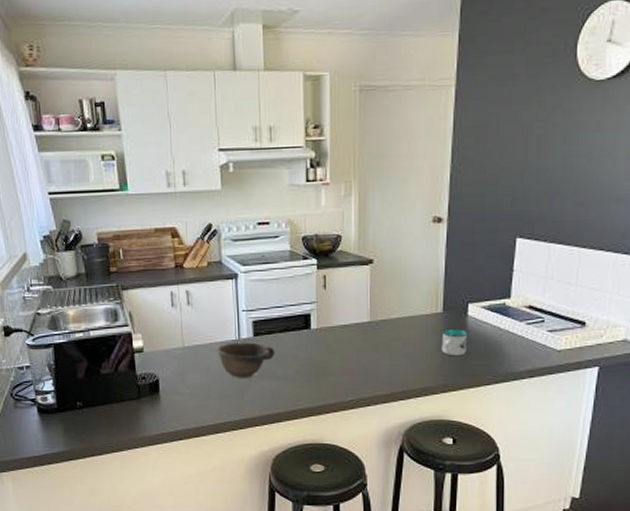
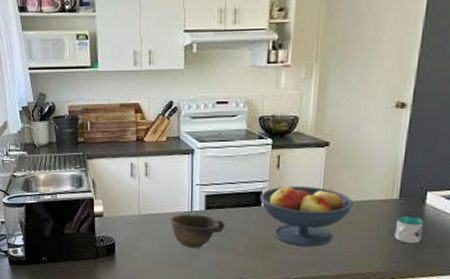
fruit bowl: none [308,305,400,367] -> present [259,186,353,247]

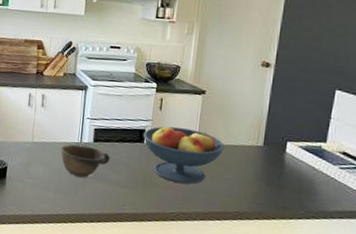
mug: present [394,215,425,244] -> none [259,161,285,188]

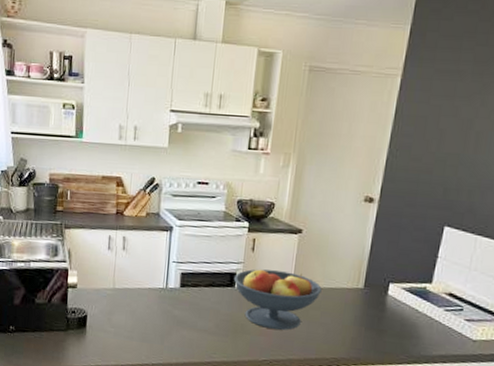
bowl: present [60,144,110,178] -> none [144,290,198,326]

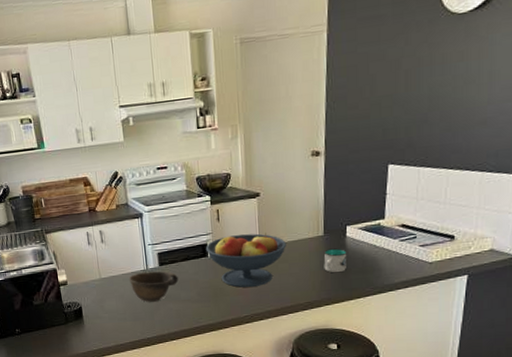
bowl: none [144,290,198,326] -> present [128,271,179,302]
mug: none [358,304,386,333] -> present [323,248,347,273]

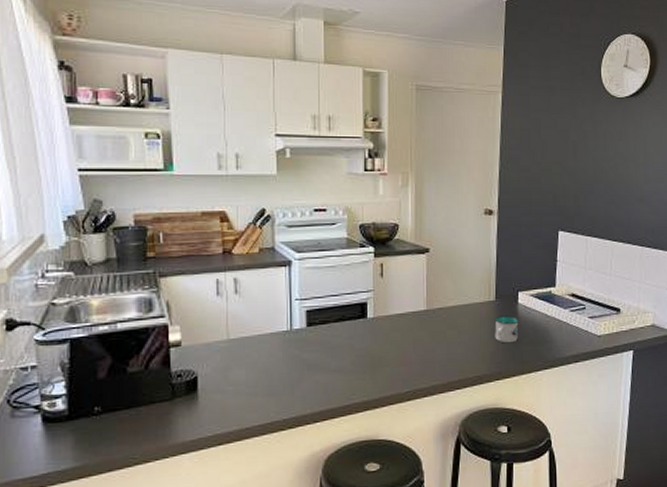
bowl: present [128,271,179,302] -> none [265,333,329,372]
fruit bowl: present [205,233,286,288] -> none [364,294,456,357]

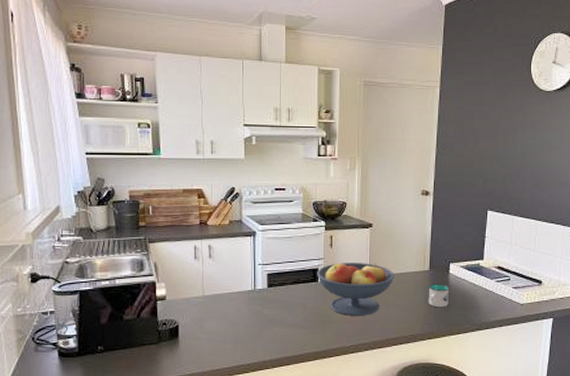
fruit bowl: none [364,294,456,357] -> present [316,263,394,316]

